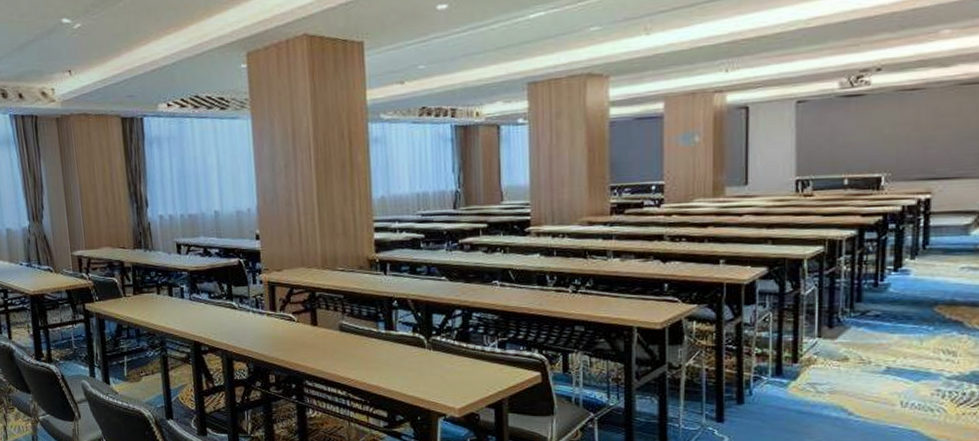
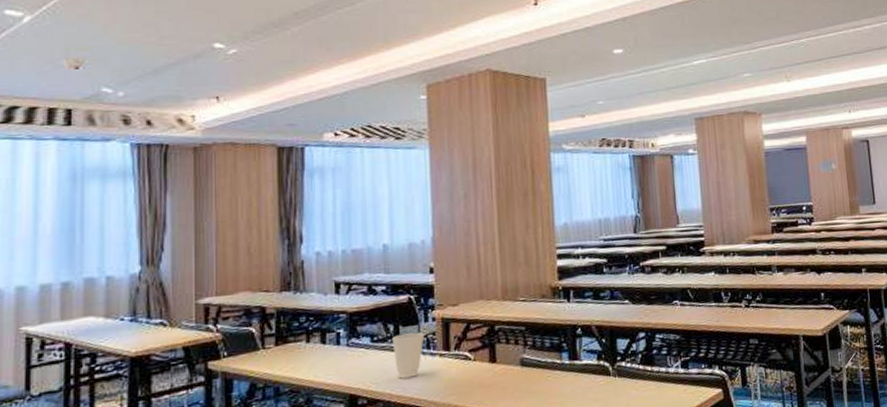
cup: none [226,292,254,332] -> present [392,332,425,379]

